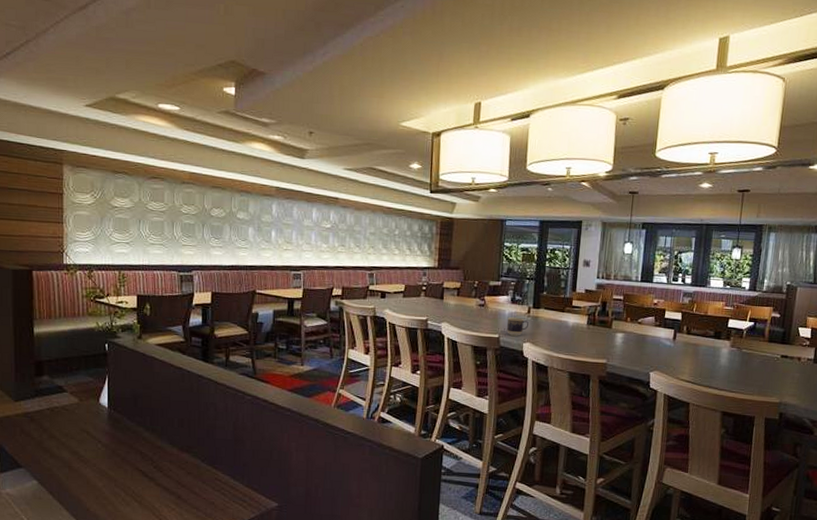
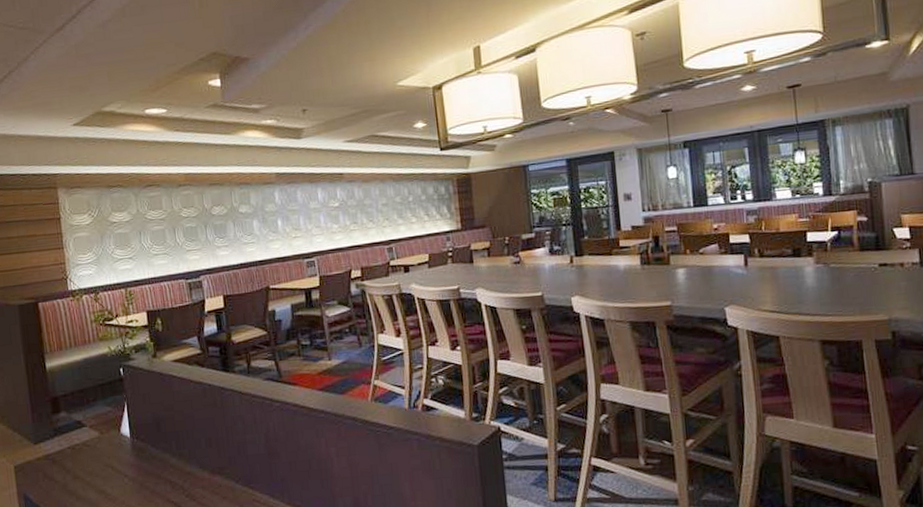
cup: present [506,317,528,336] -> none [548,269,574,291]

